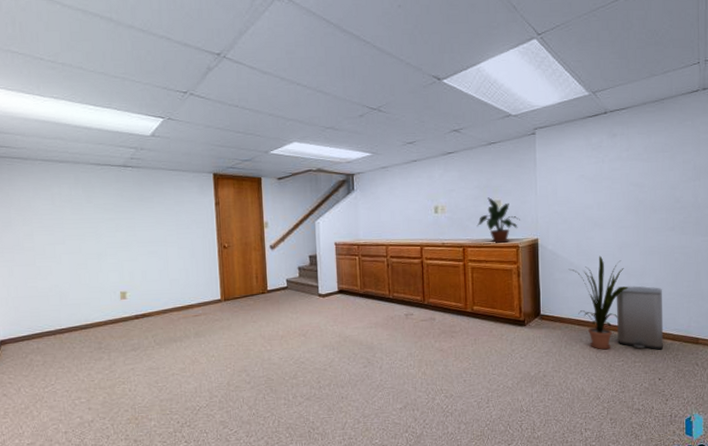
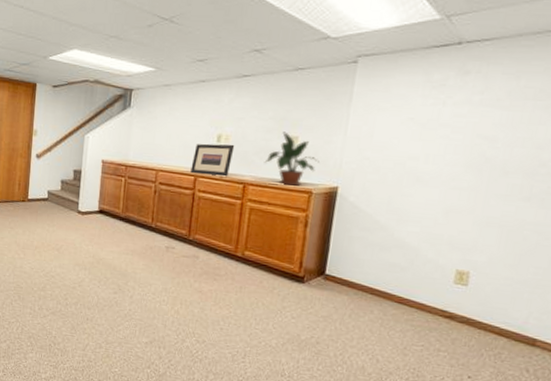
picture frame: none [416,213,451,244] -> present [190,143,235,177]
house plant: present [568,255,629,350] -> none [371,218,449,329]
pedal bin: present [616,286,664,350] -> none [420,258,496,344]

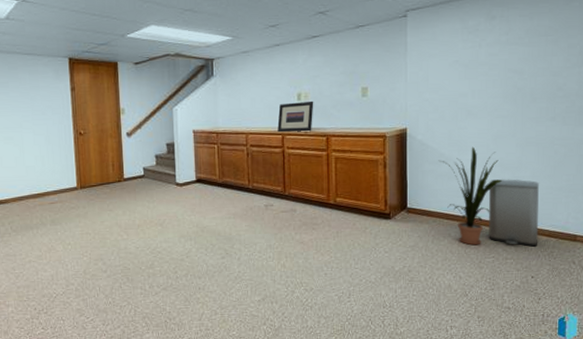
potted plant: present [264,131,320,186] -> none [341,84,388,133]
house plant: none [371,218,449,329] -> present [438,146,503,246]
pedal bin: none [420,258,496,344] -> present [488,179,539,247]

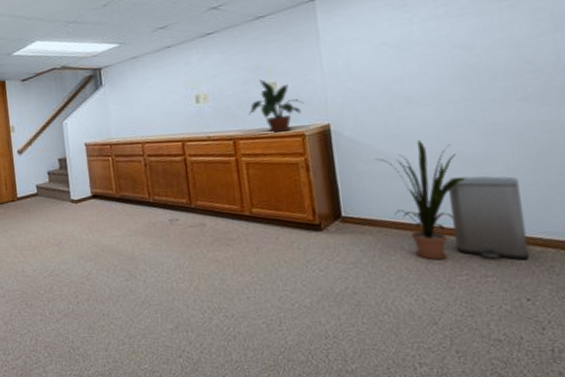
picture frame: present [277,100,314,133] -> none [175,102,216,140]
potted plant: none [341,84,388,133] -> present [248,80,304,134]

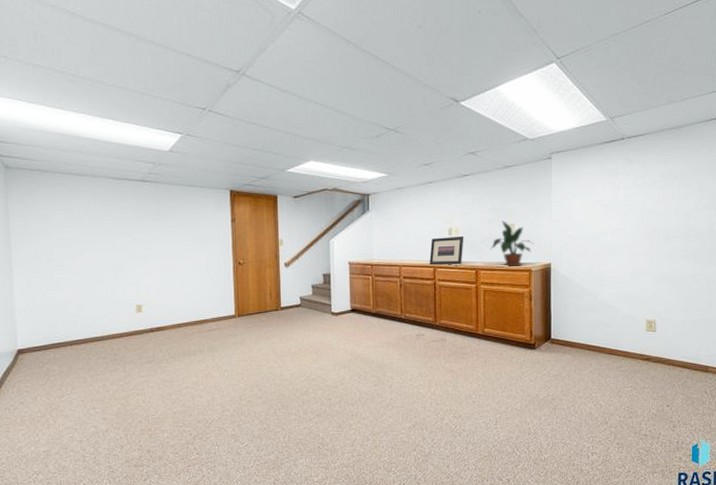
picture frame: none [175,102,216,140] -> present [429,235,464,266]
house plant: present [375,139,466,260] -> none [580,281,640,375]
pedal bin: present [447,176,530,260] -> none [626,312,674,377]

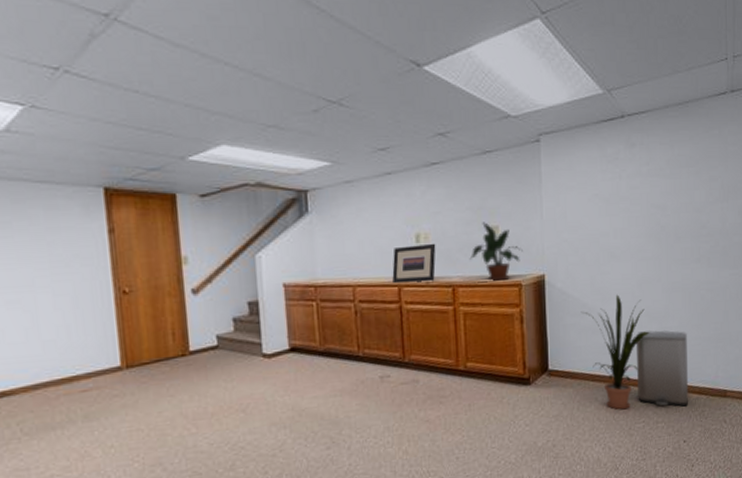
house plant: none [580,281,640,375] -> present [580,294,650,410]
pedal bin: none [626,312,674,377] -> present [635,330,689,407]

